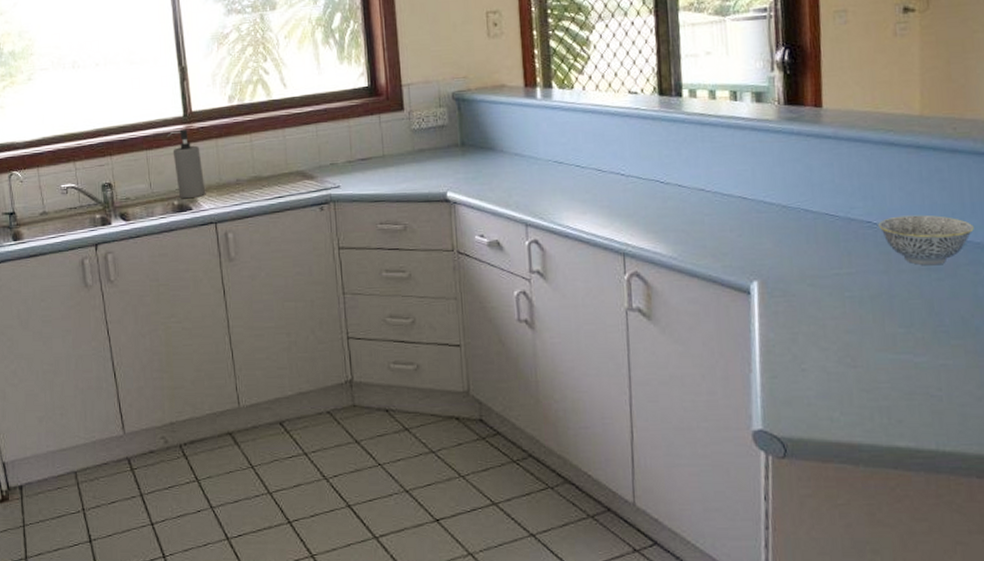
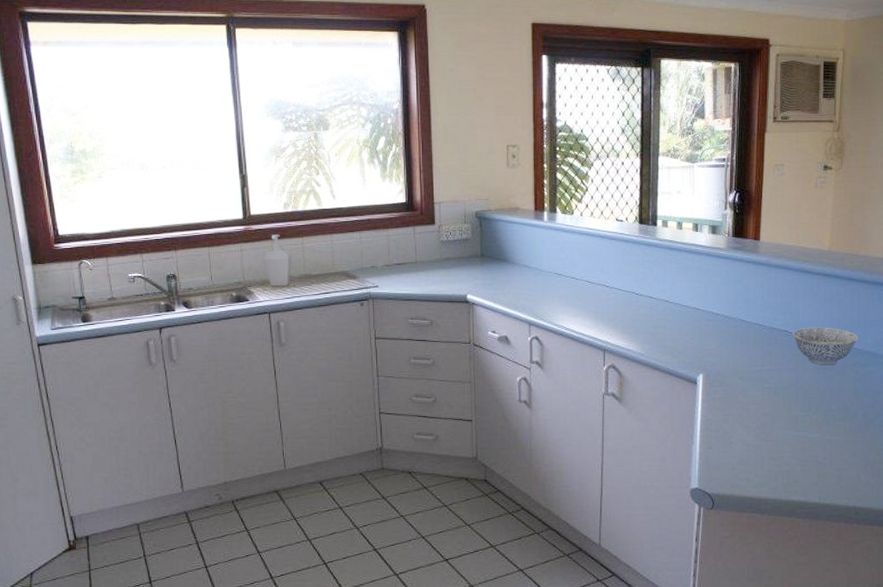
soap dispenser: present [167,129,206,199] -> none [227,230,261,291]
soap bottle: none [207,131,240,192] -> present [263,234,292,286]

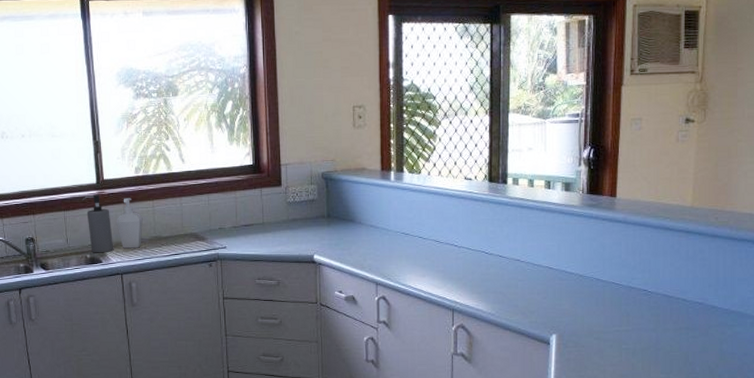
soap dispenser: none [227,230,261,291] -> present [82,194,114,253]
bowl: present [792,327,858,366] -> none [652,286,724,326]

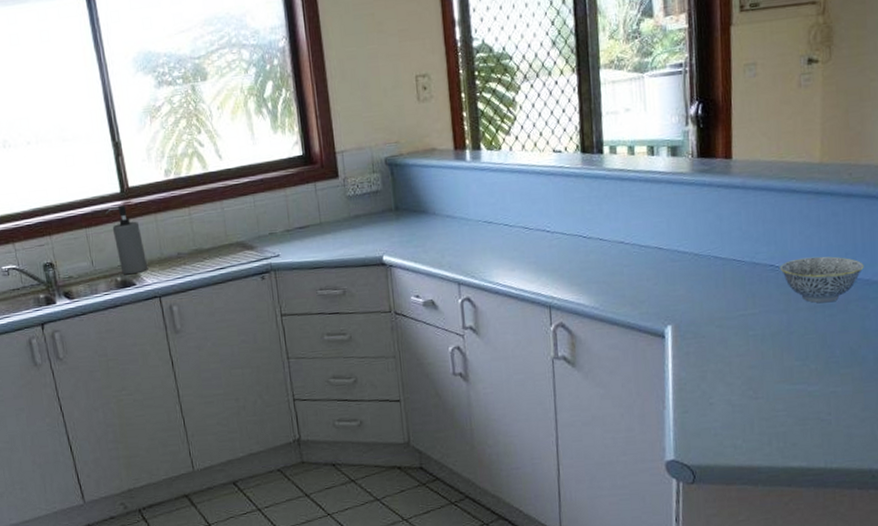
soap bottle: present [116,198,143,248] -> none [147,206,181,267]
bowl: none [652,286,724,326] -> present [780,256,864,303]

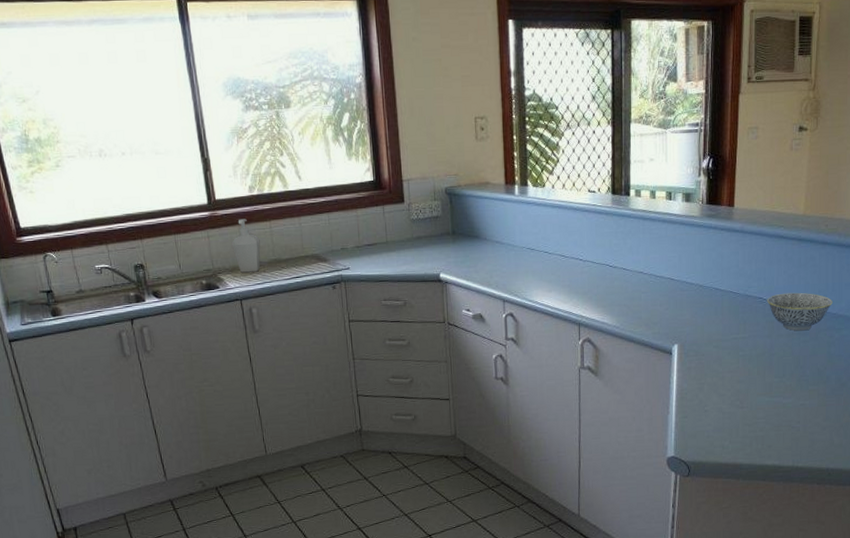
soap dispenser: present [105,205,148,275] -> none [193,216,231,279]
soap bottle: none [147,206,181,267] -> present [231,219,261,273]

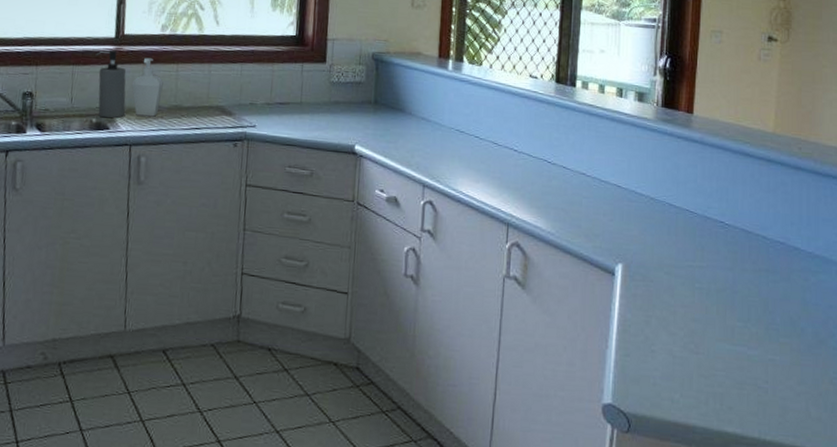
soap dispenser: none [193,216,231,279] -> present [95,50,126,119]
bowl: present [767,292,833,331] -> none [729,220,808,269]

